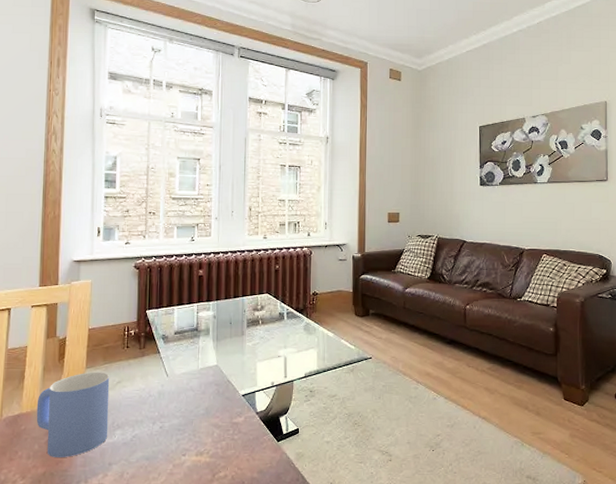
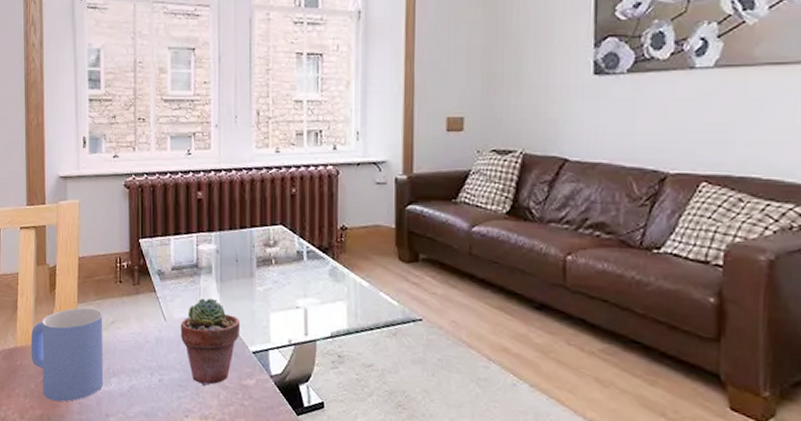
potted succulent: none [180,354,233,427] -> present [180,298,241,386]

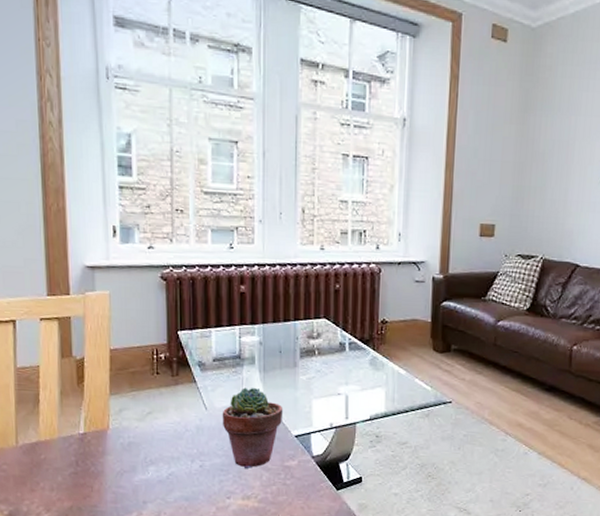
mug: present [30,307,104,402] -> none [56,399,140,492]

